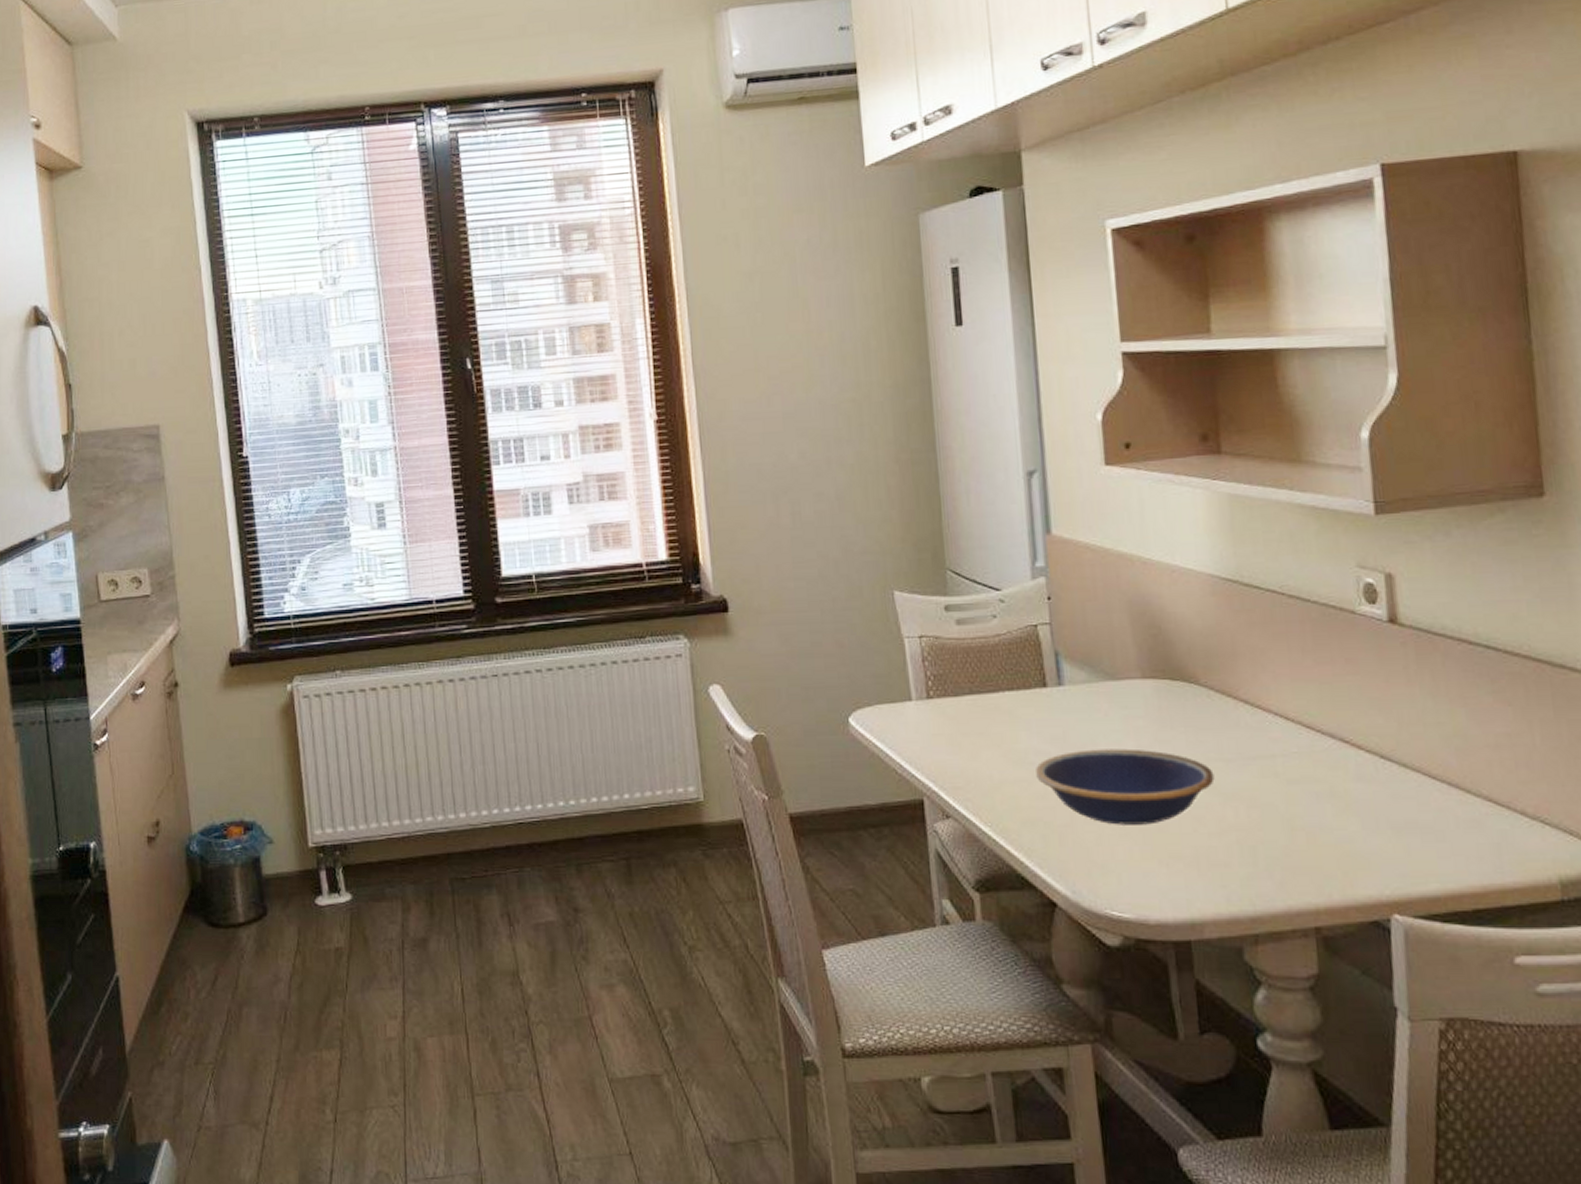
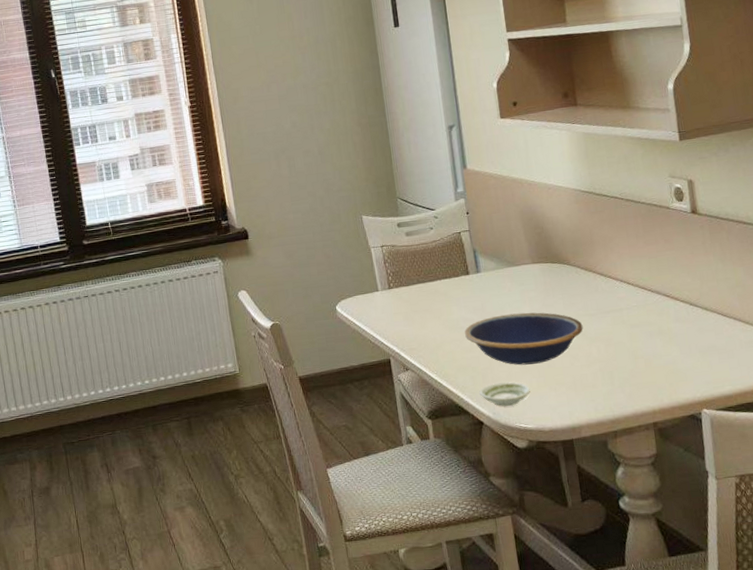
saucer: none [1053,848,1130,883] -> present [479,382,530,407]

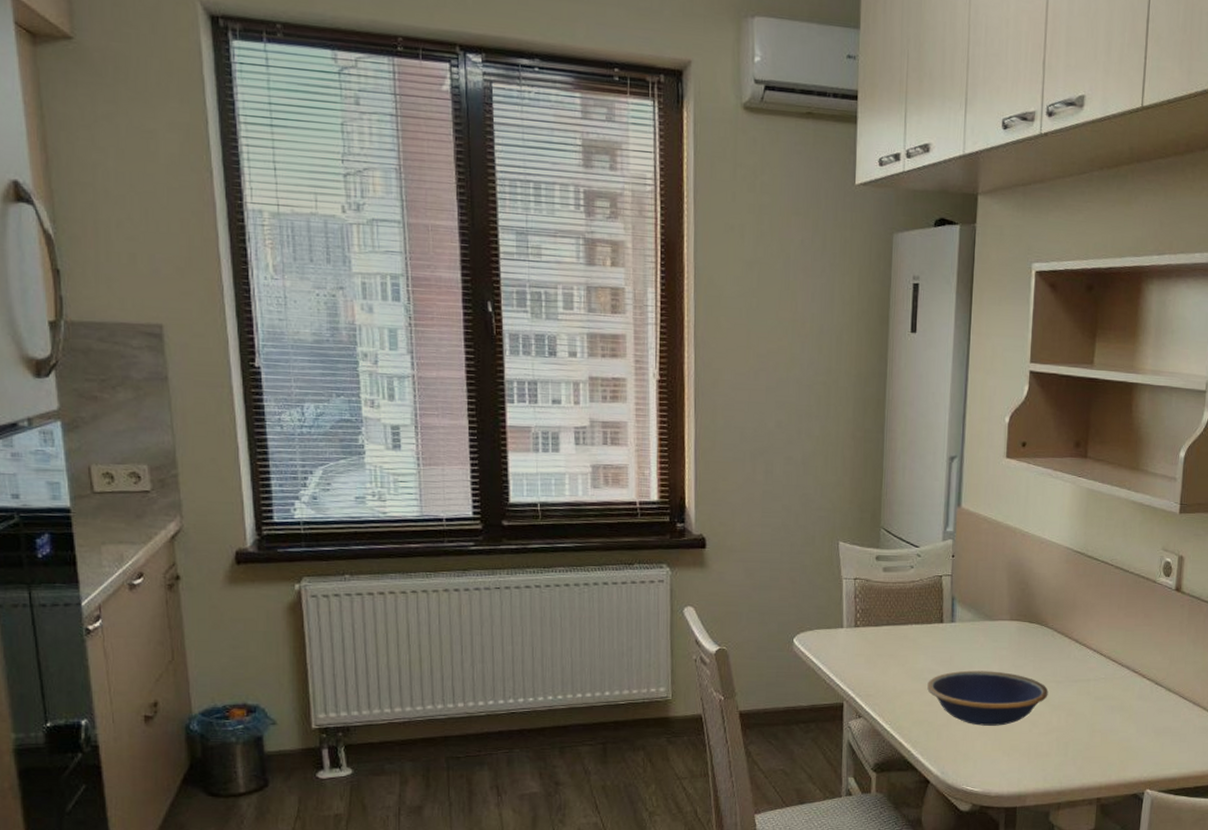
saucer: present [479,382,530,407] -> none [931,742,984,766]

